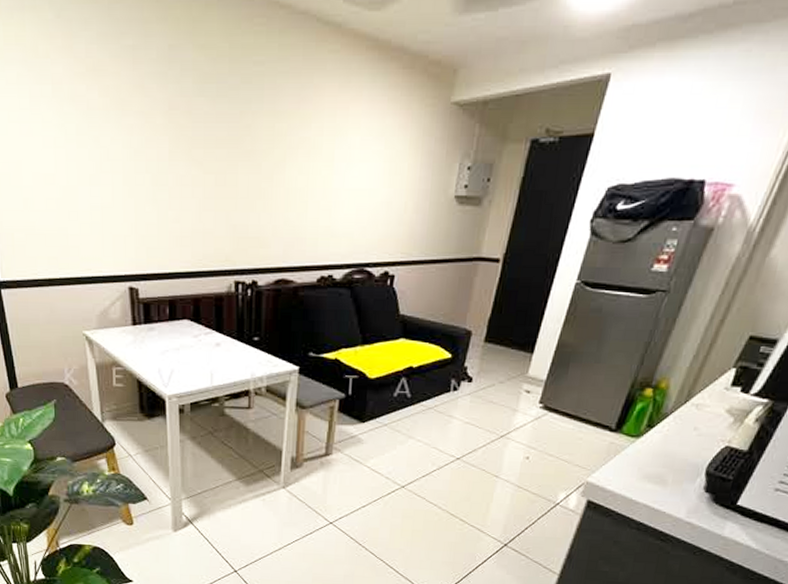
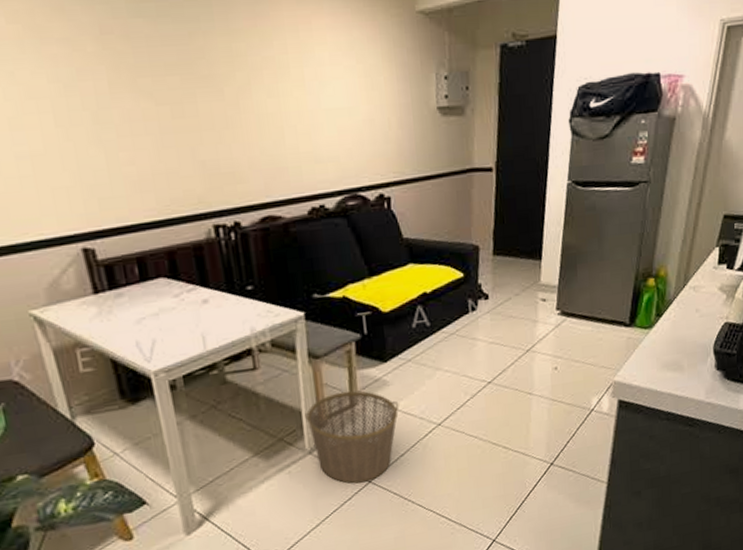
basket: none [284,441,369,522] -> present [304,390,399,484]

